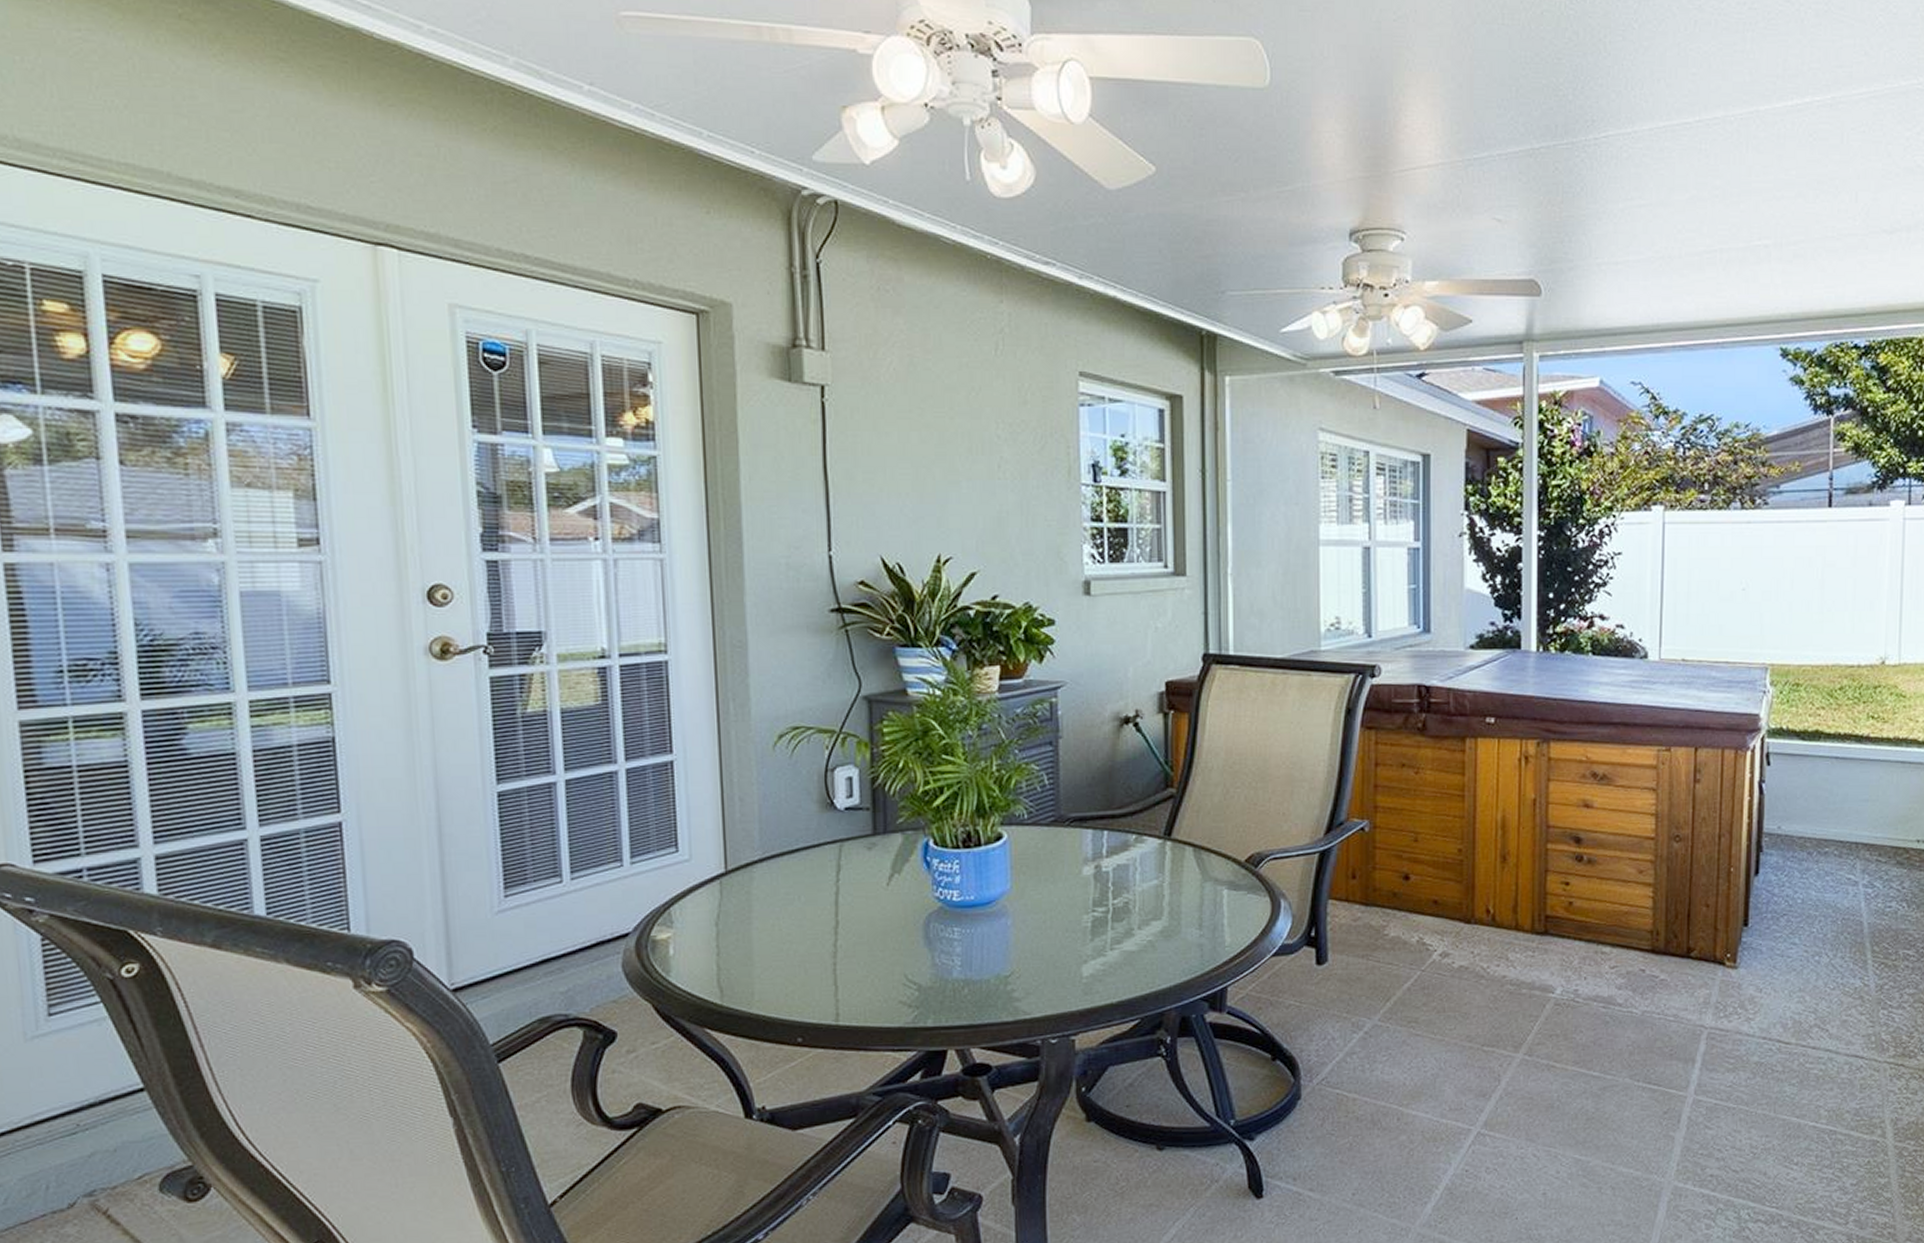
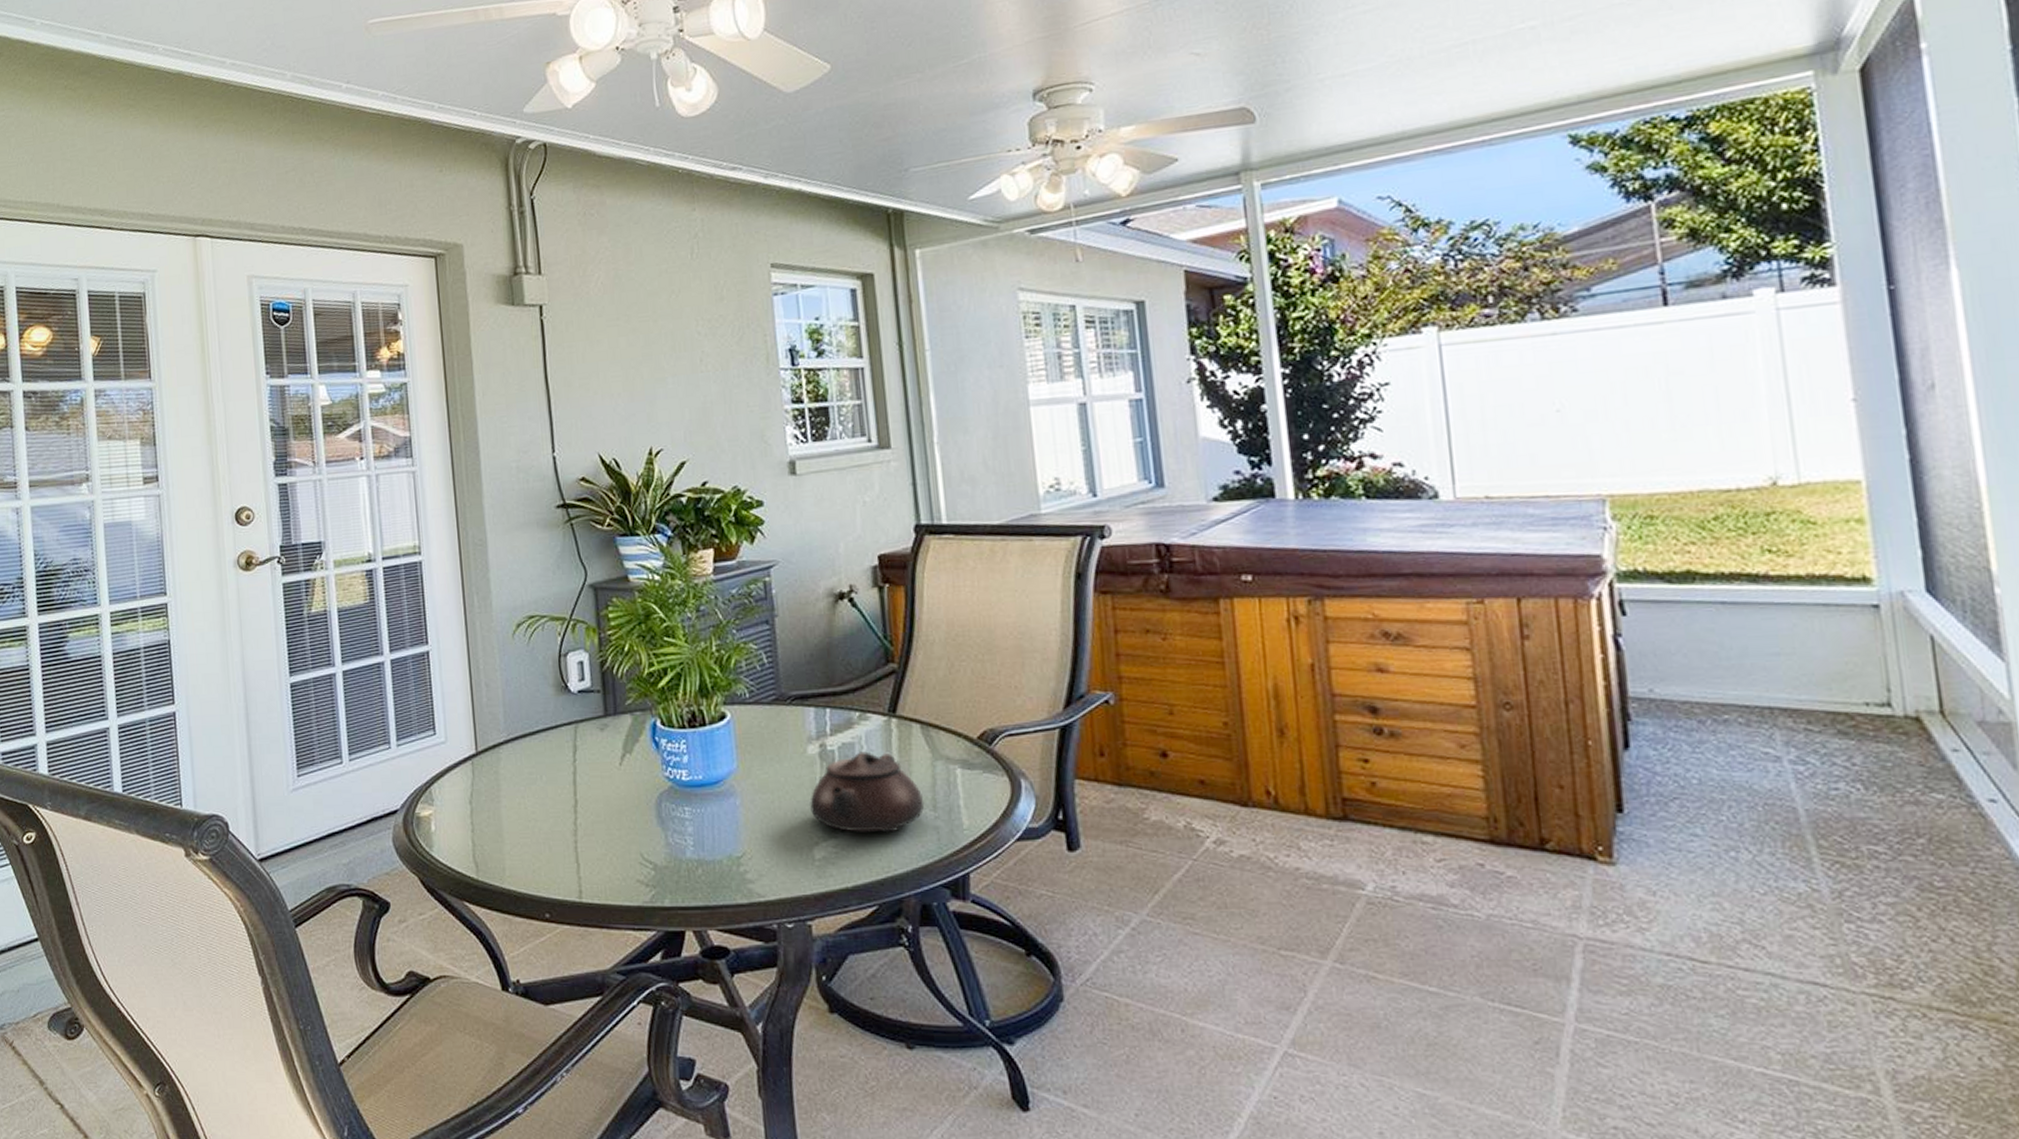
teapot: none [1081,873,1191,951] -> present [810,751,925,833]

